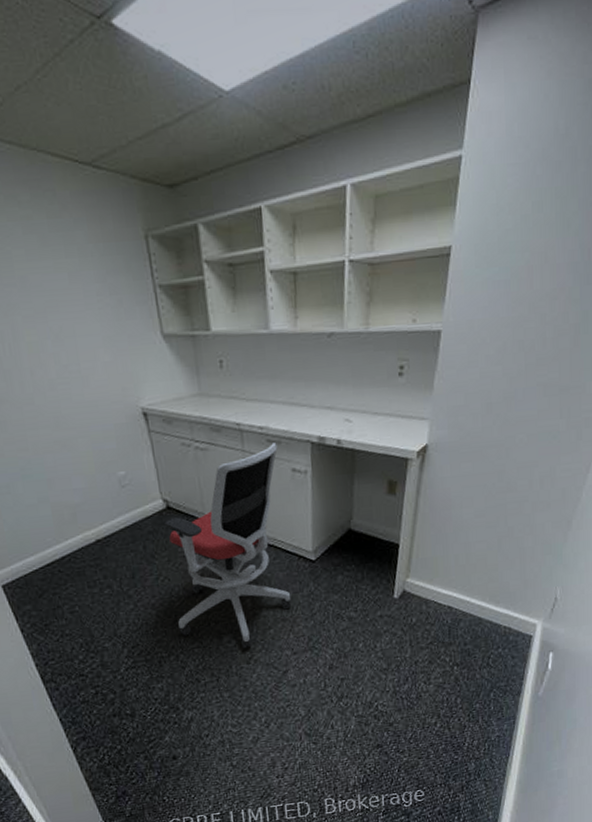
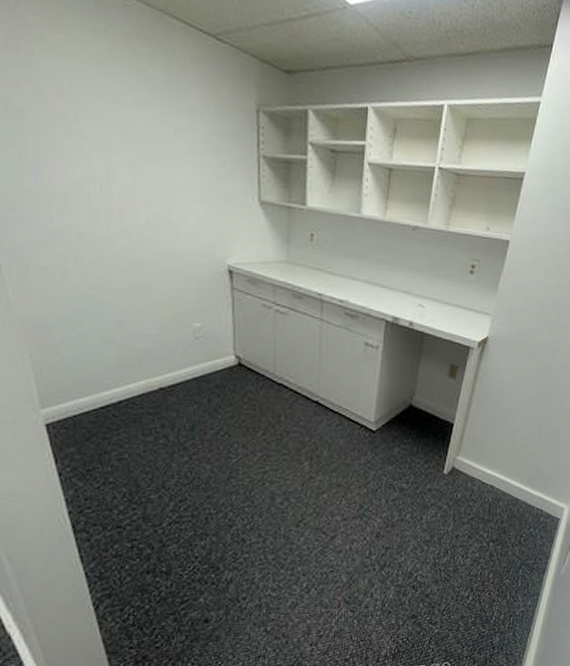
office chair: present [164,442,292,649] -> none [232,316,354,511]

